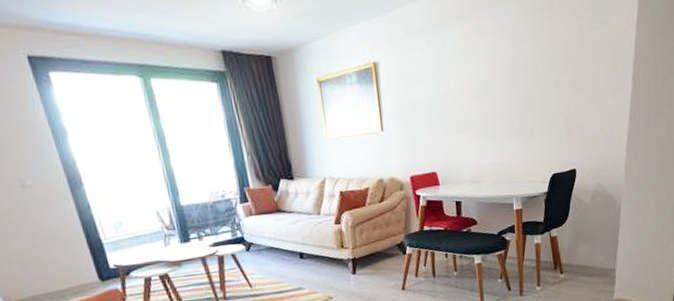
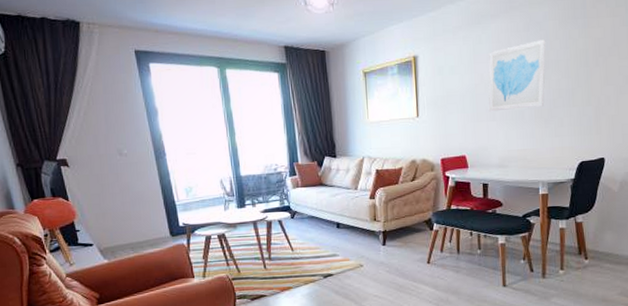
wall art: none [455,44,515,124] -> present [488,39,546,112]

